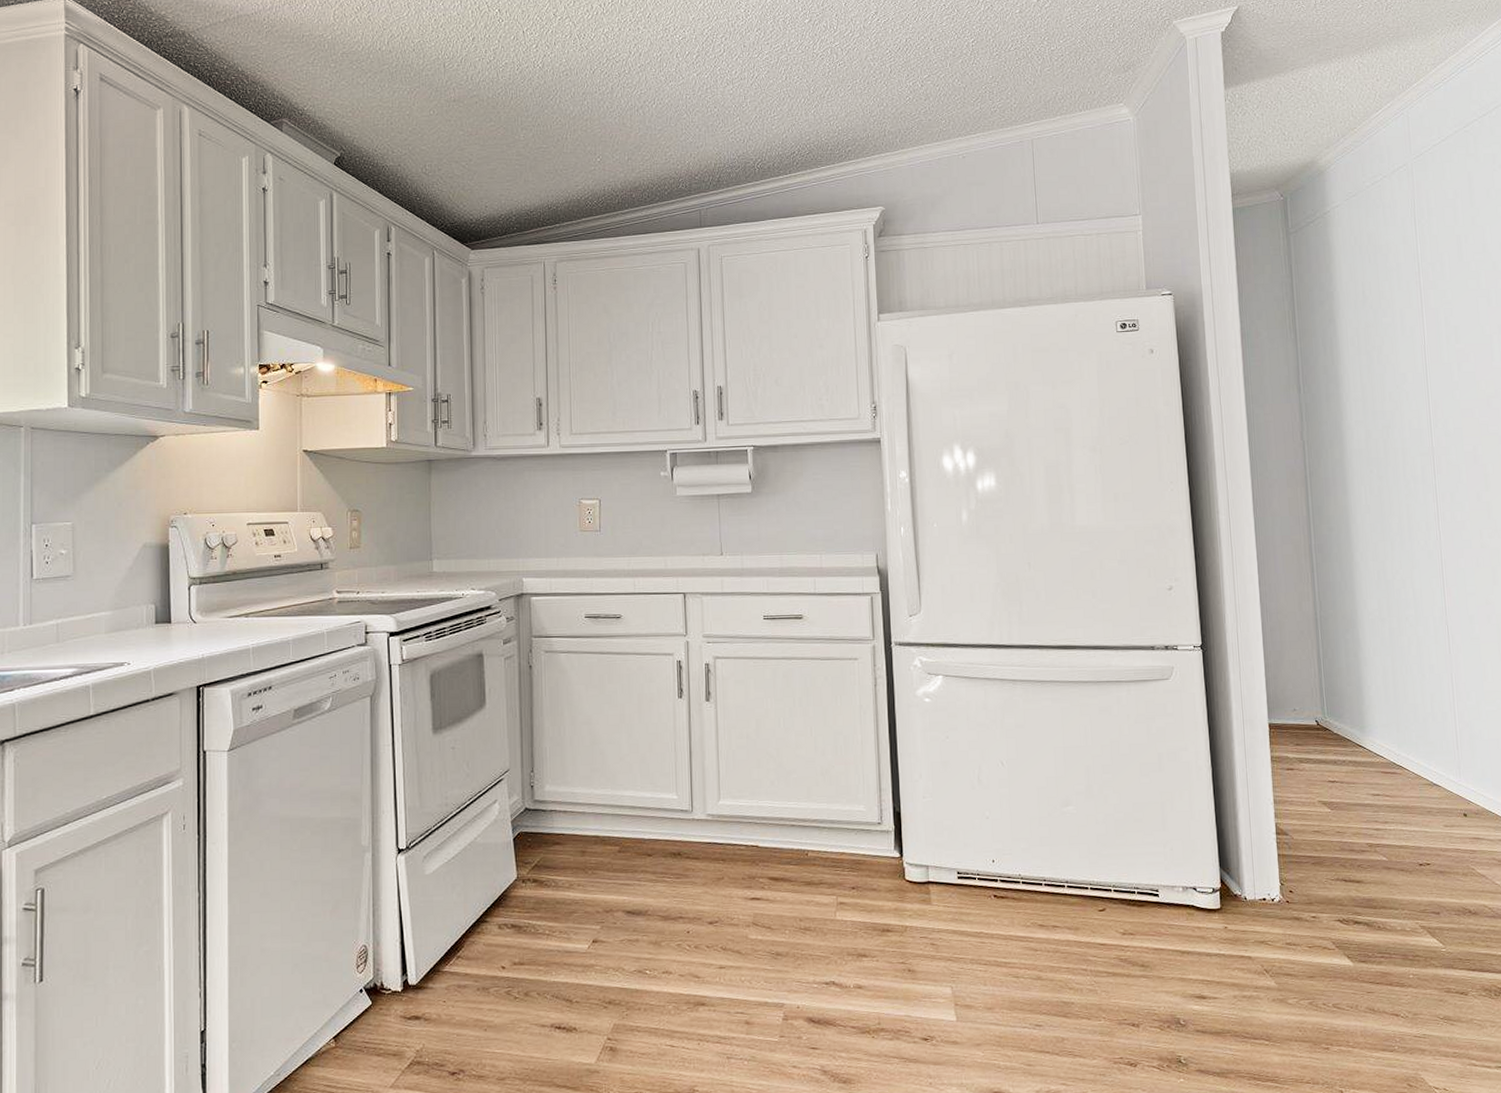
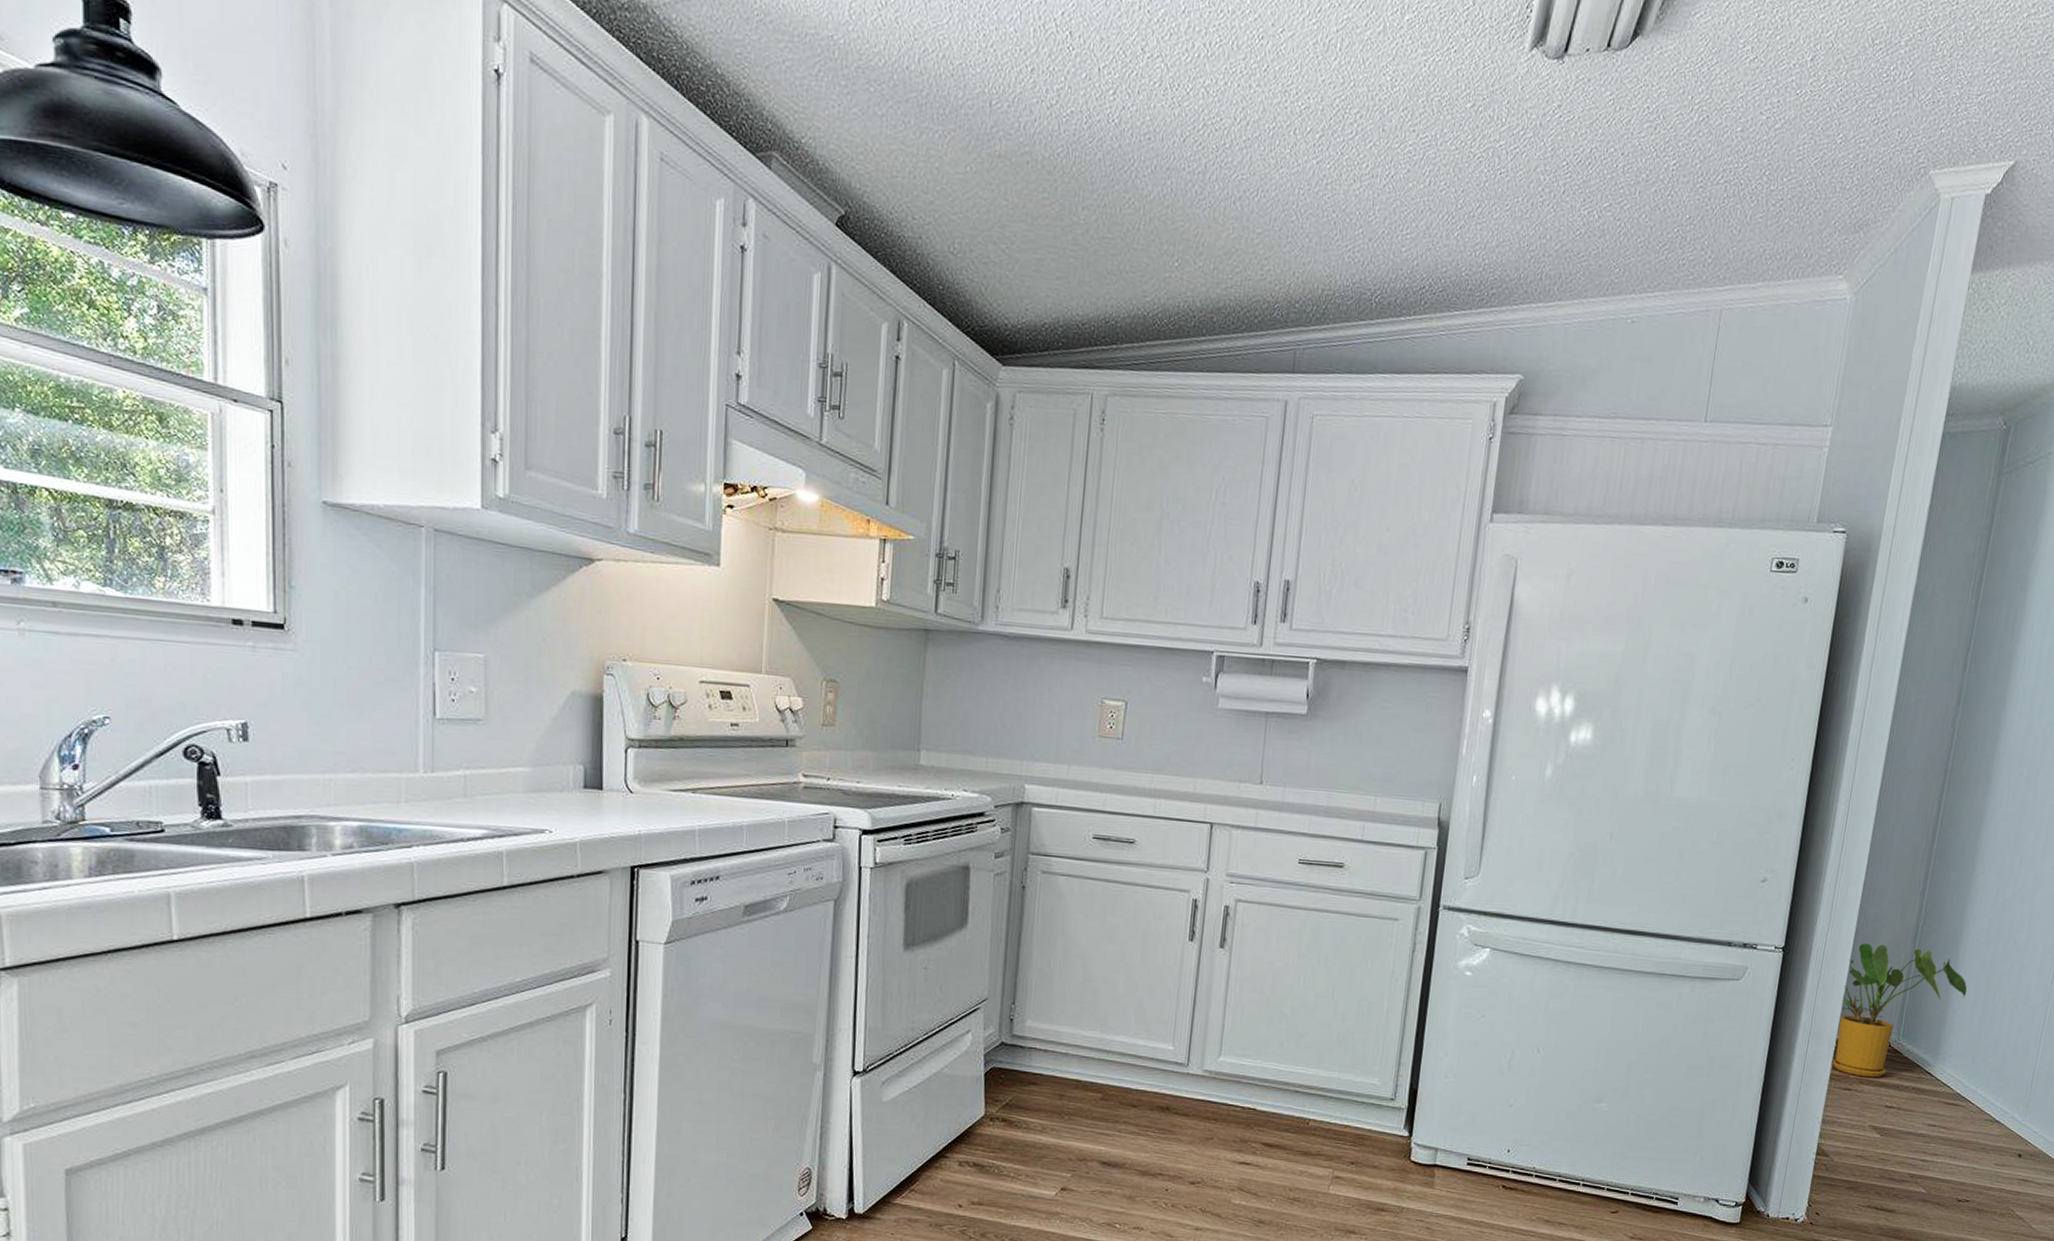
house plant: none [1262,633,1376,756] -> present [1831,943,1968,1078]

